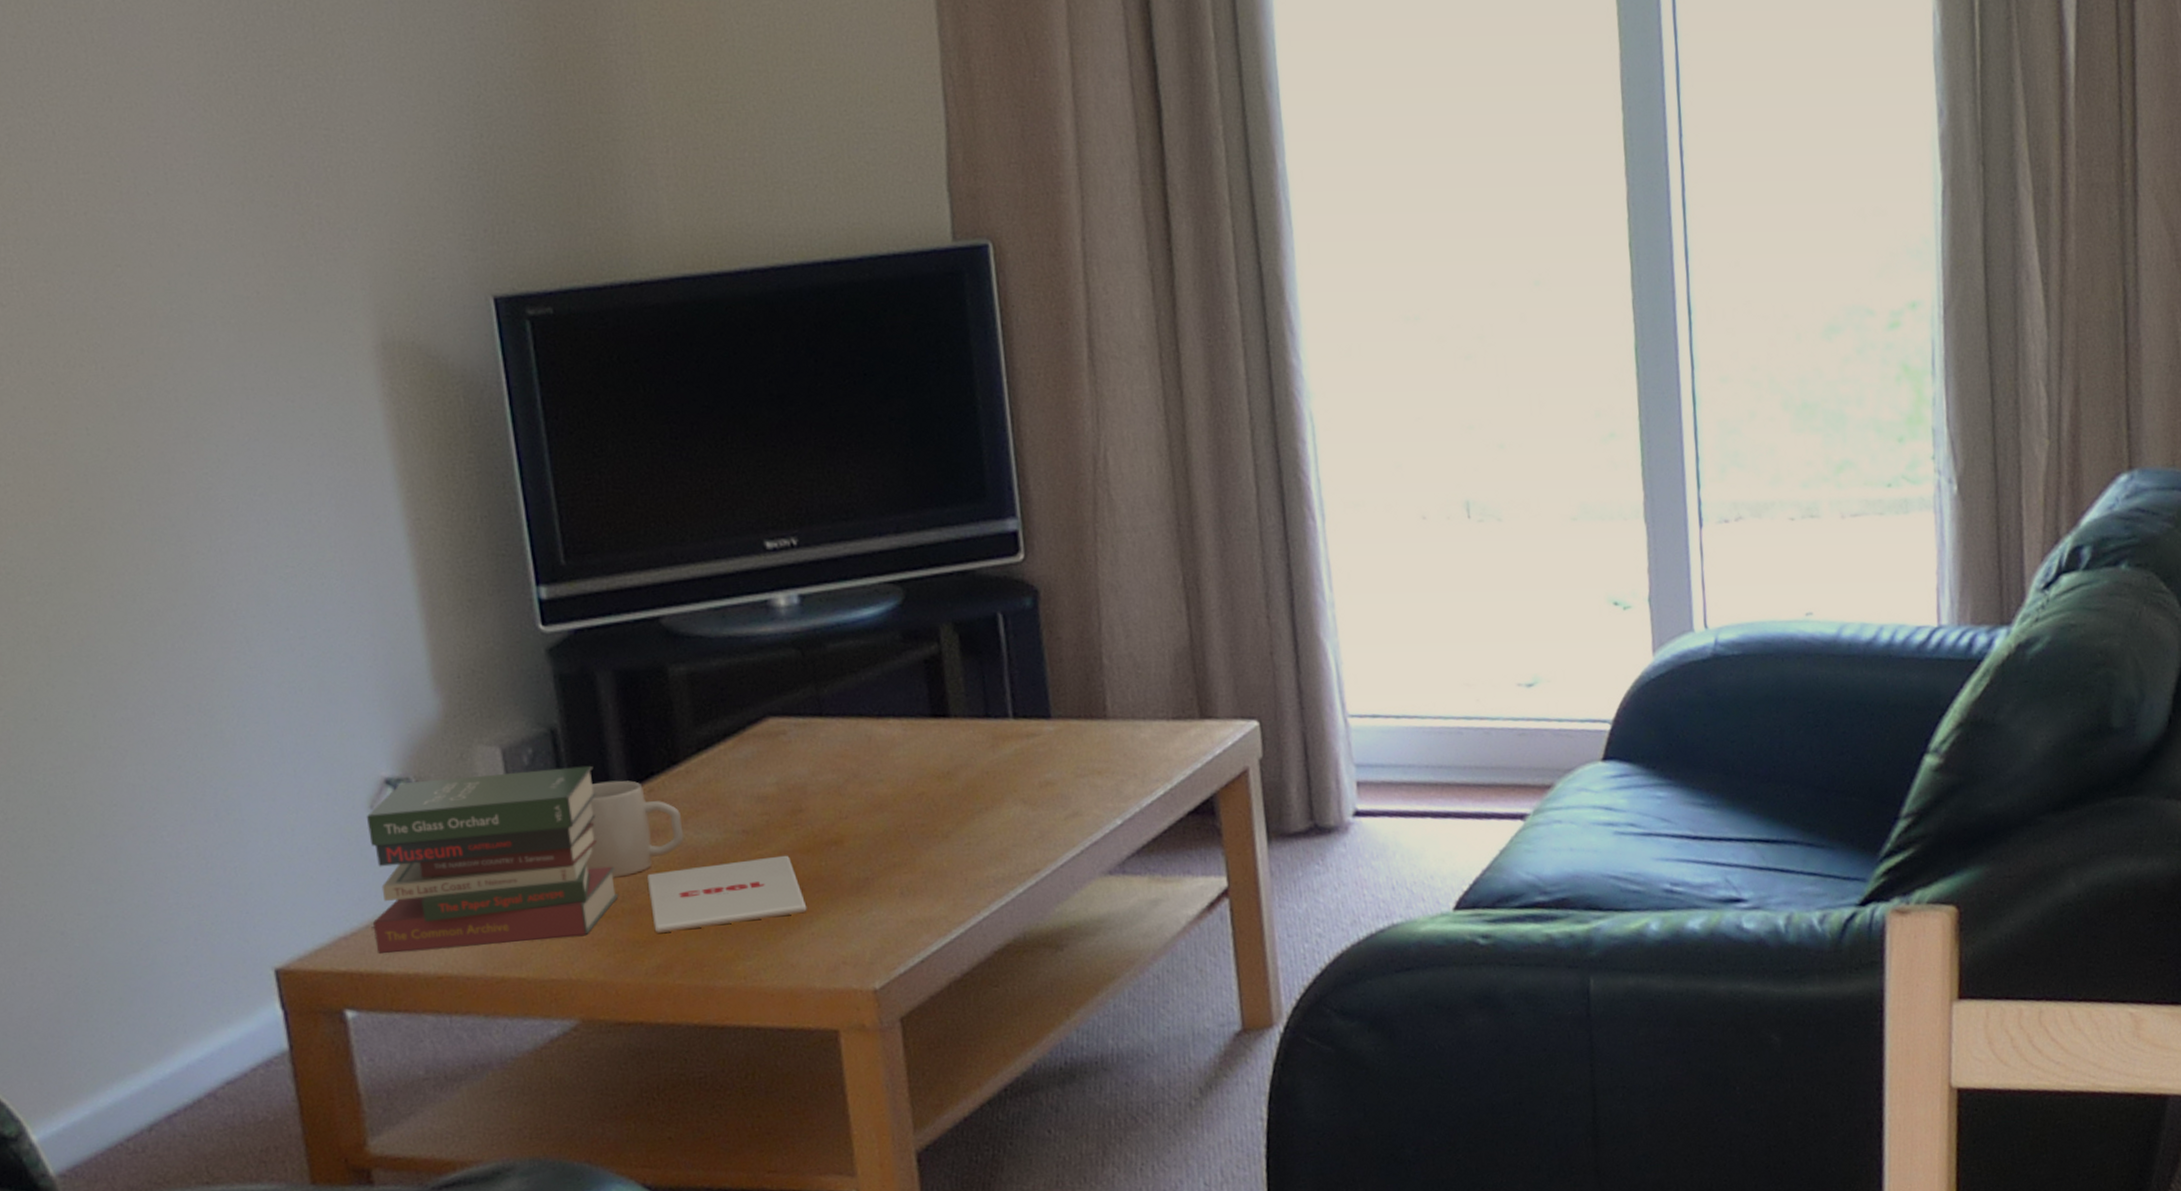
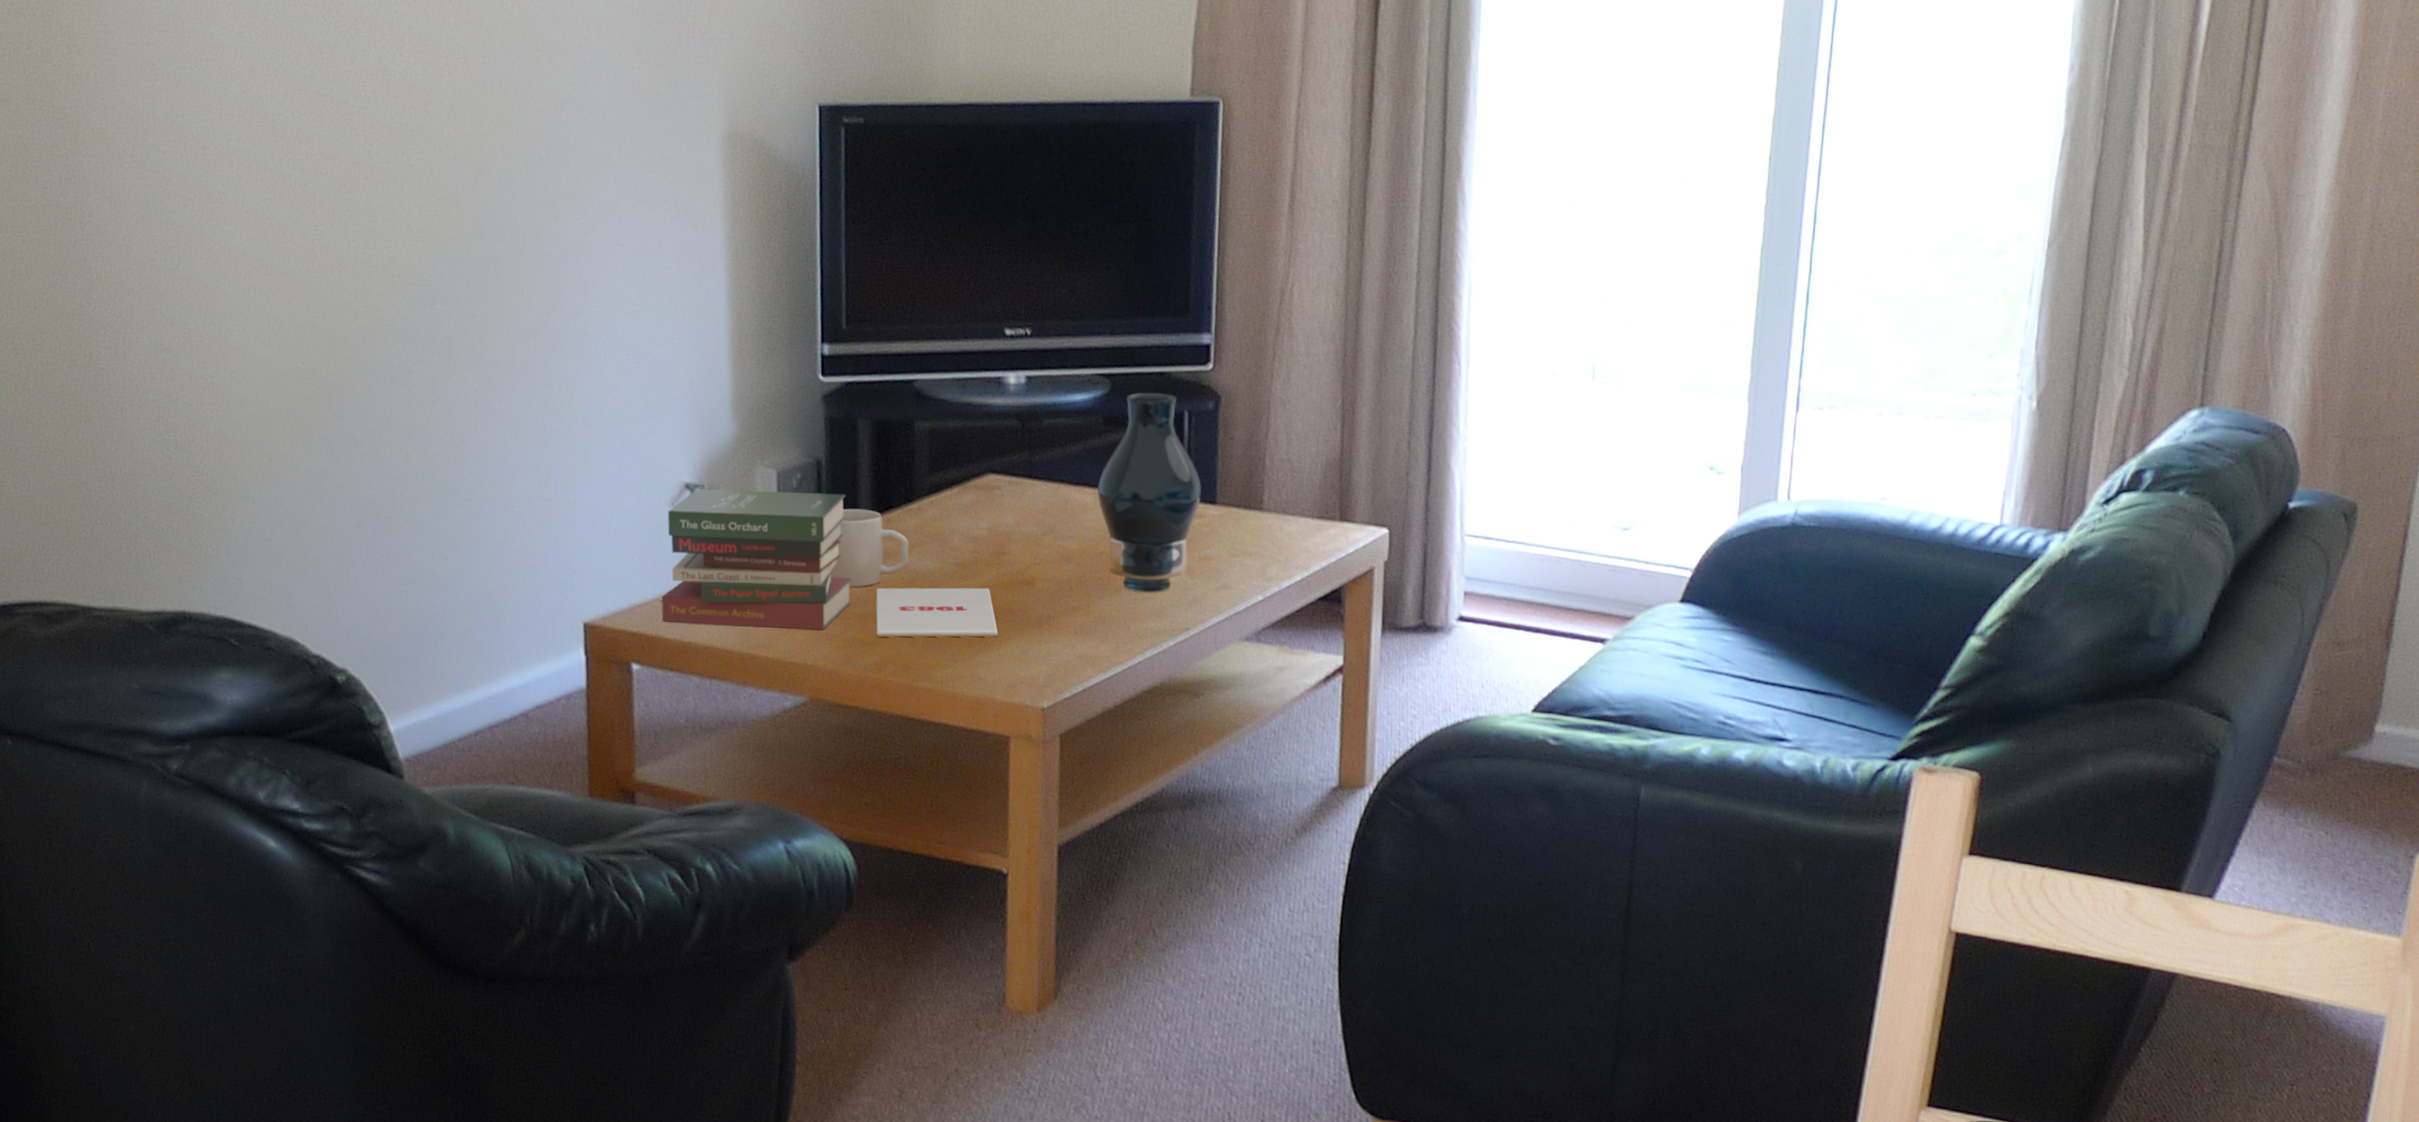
vase: none [904,595,1032,835] -> present [1097,392,1202,592]

